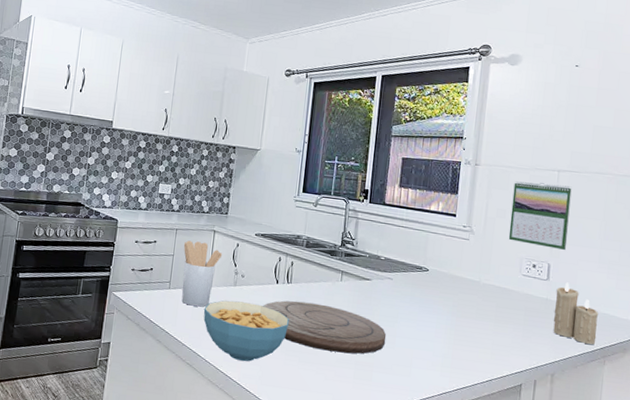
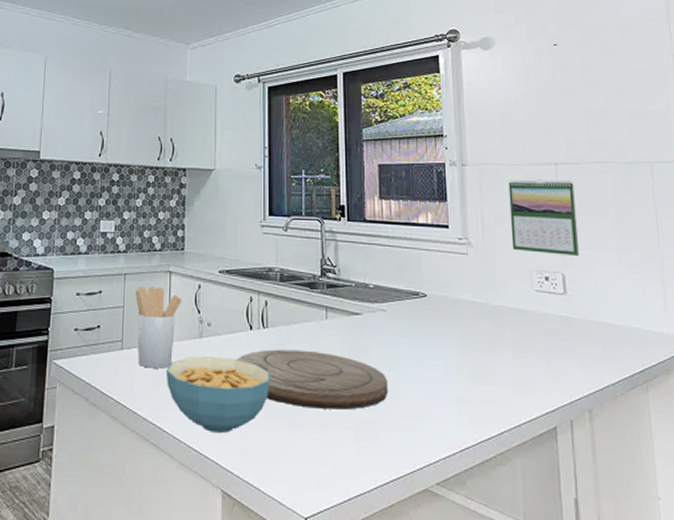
candle: present [553,282,599,345] -> none [576,294,633,368]

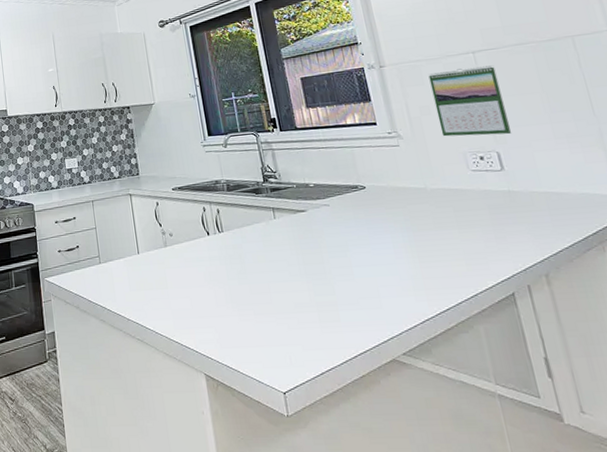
utensil holder: present [134,286,183,369] -> none [103,208,145,277]
cereal bowl: present [165,356,271,434] -> none [140,261,233,326]
cutting board: present [236,349,389,410] -> none [199,247,343,297]

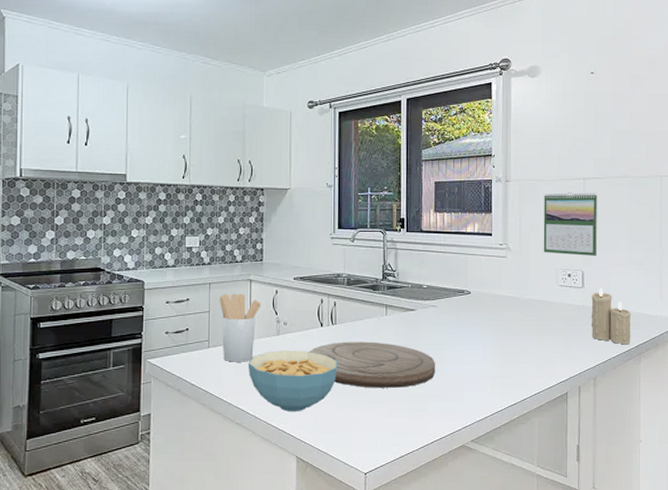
utensil holder: none [103,208,145,277] -> present [219,294,262,362]
cereal bowl: none [140,261,233,326] -> present [248,350,338,412]
cutting board: none [199,247,343,297] -> present [309,341,436,388]
candle: none [516,168,585,232] -> present [591,287,632,344]

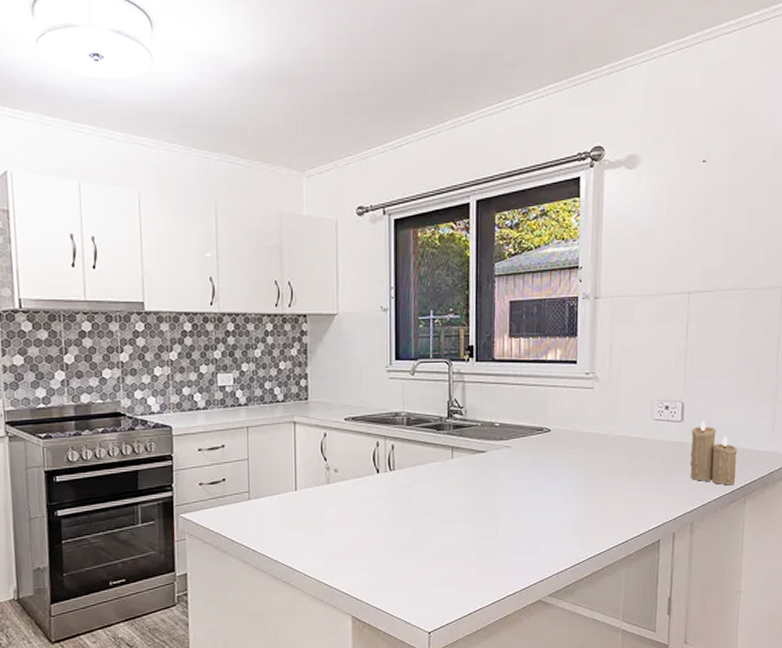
utensil holder: present [219,294,262,362] -> none [259,438,308,515]
cereal bowl: present [248,350,338,412] -> none [294,500,398,569]
cutting board: present [309,341,436,388] -> none [363,488,510,540]
calendar: present [543,193,598,257] -> none [637,309,704,385]

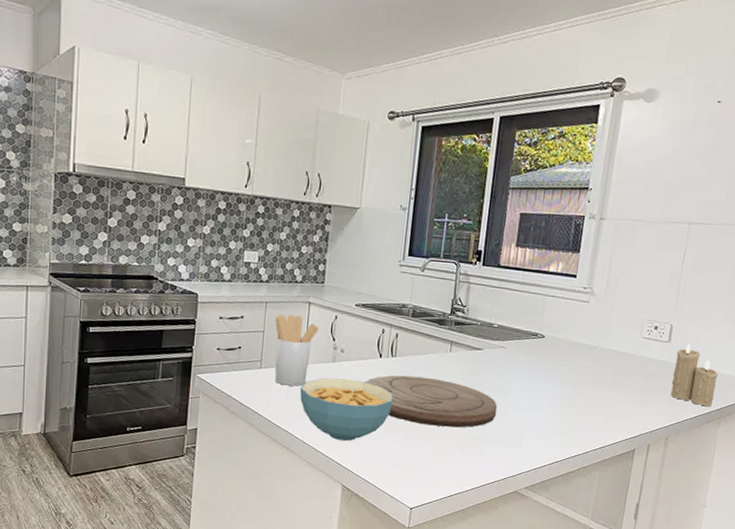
utensil holder: none [259,438,308,515] -> present [274,314,320,386]
cereal bowl: none [294,500,398,569] -> present [299,378,395,442]
cutting board: none [363,488,510,540] -> present [364,375,498,428]

